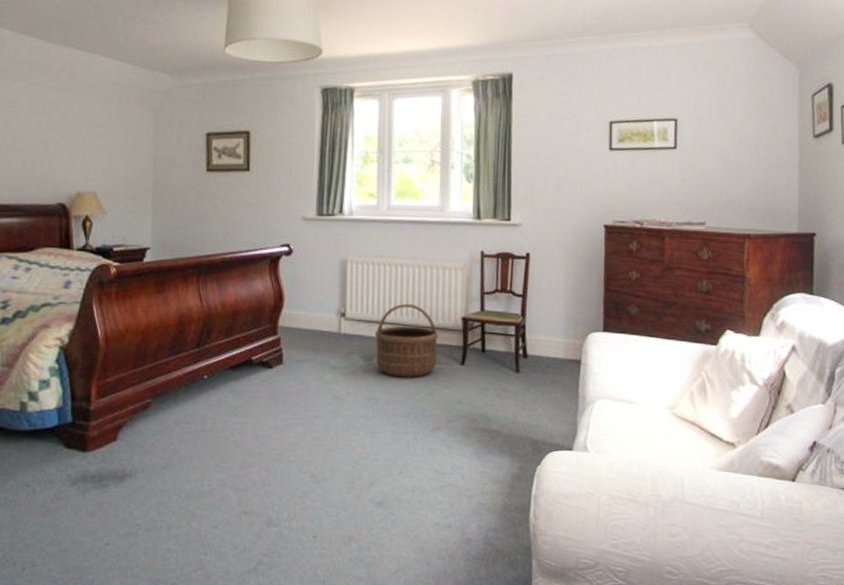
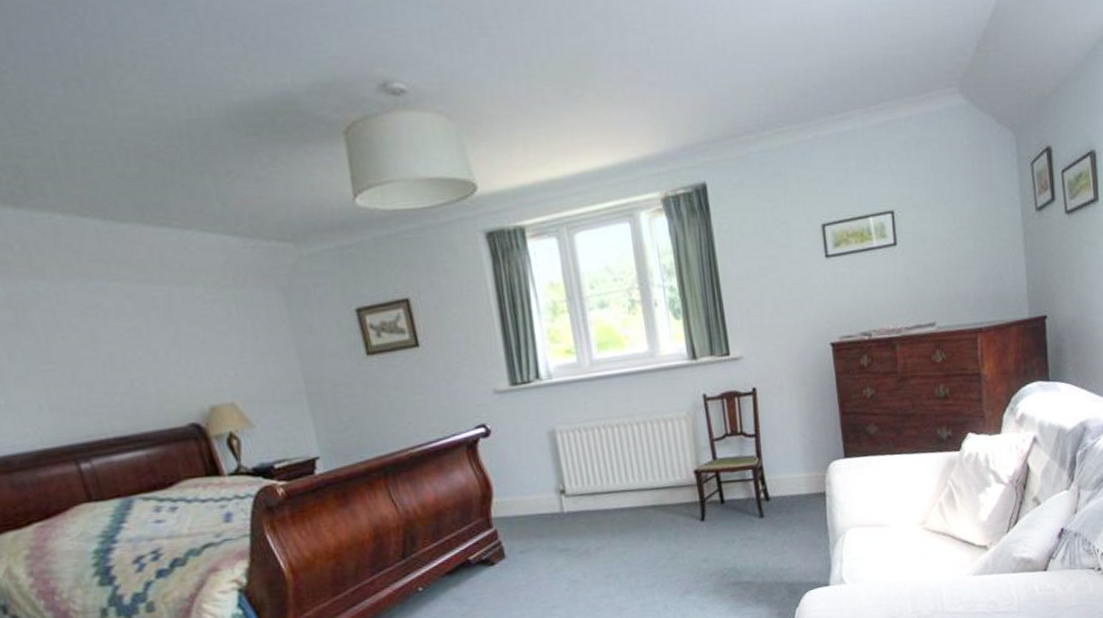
basket: present [374,303,439,377] -> none [601,465,675,547]

